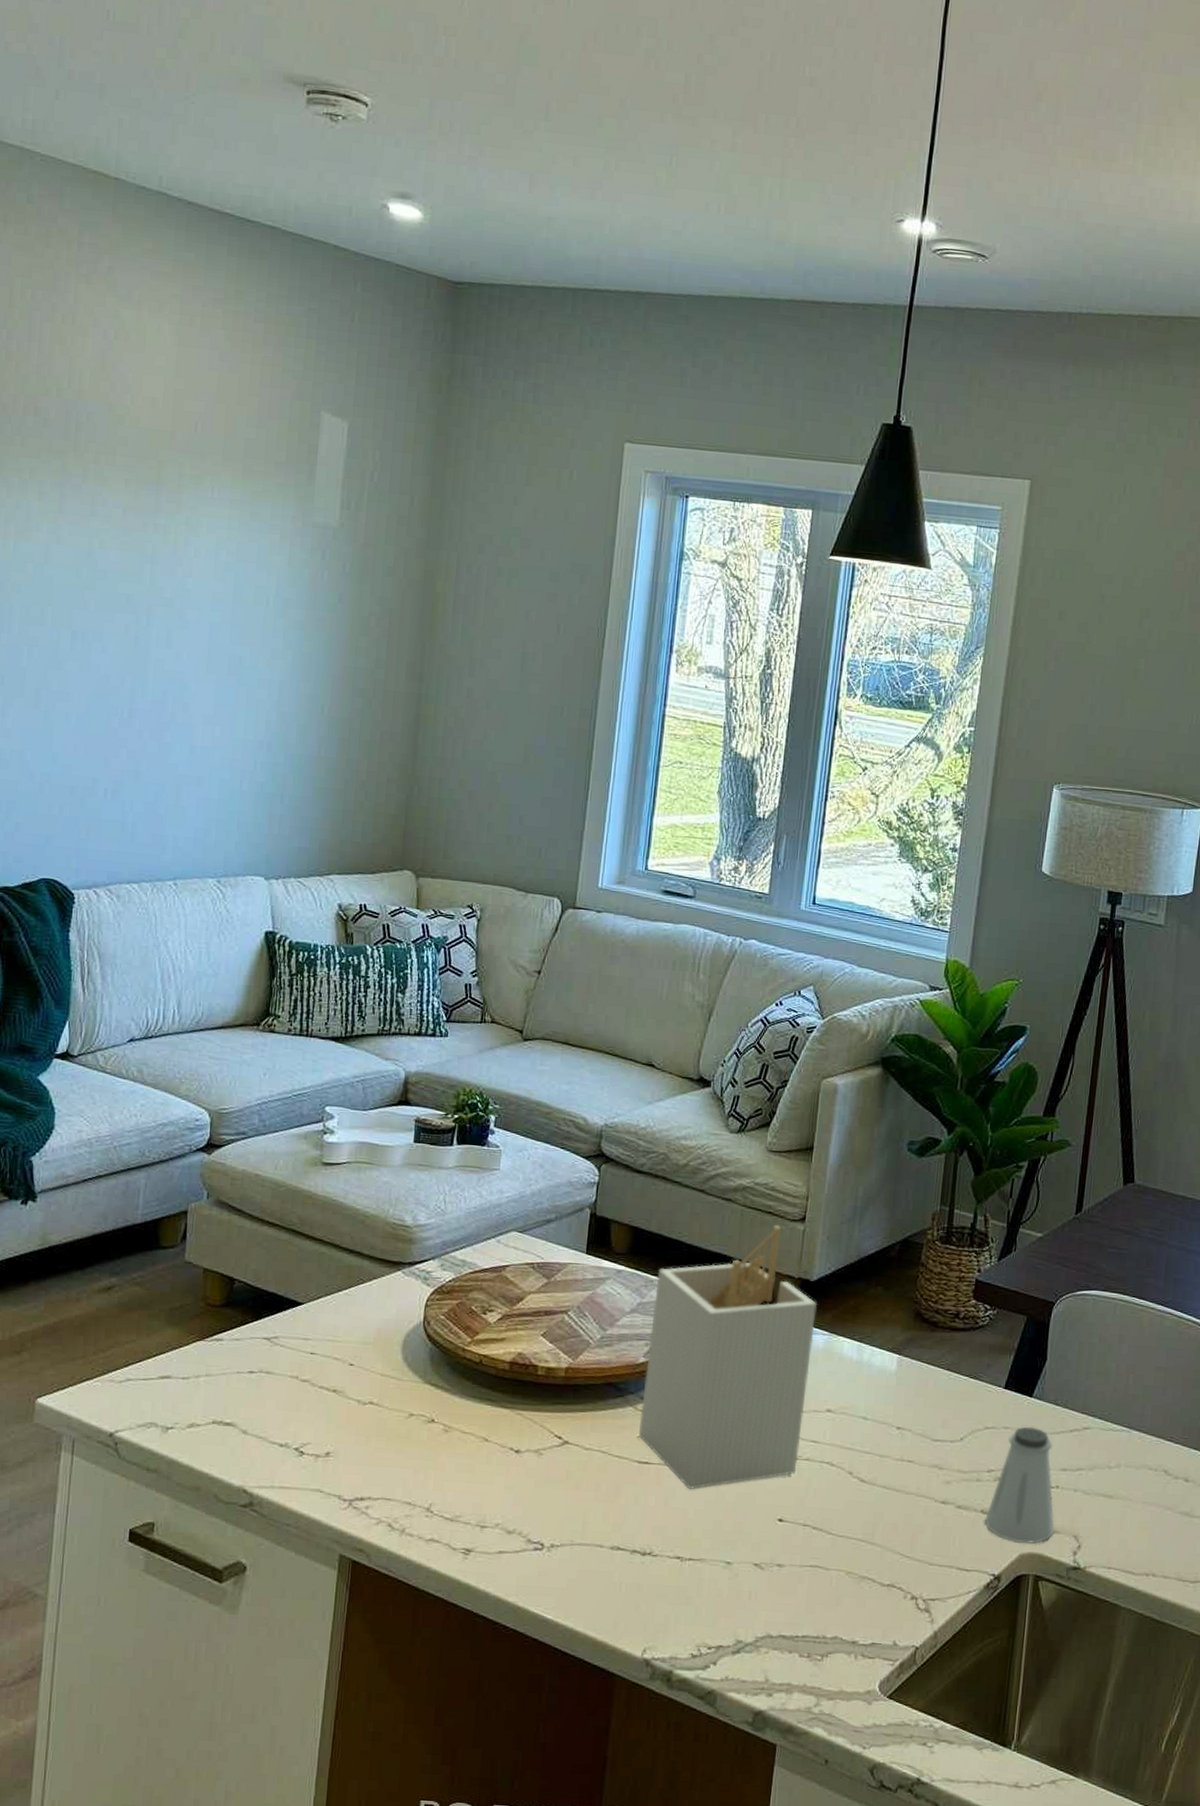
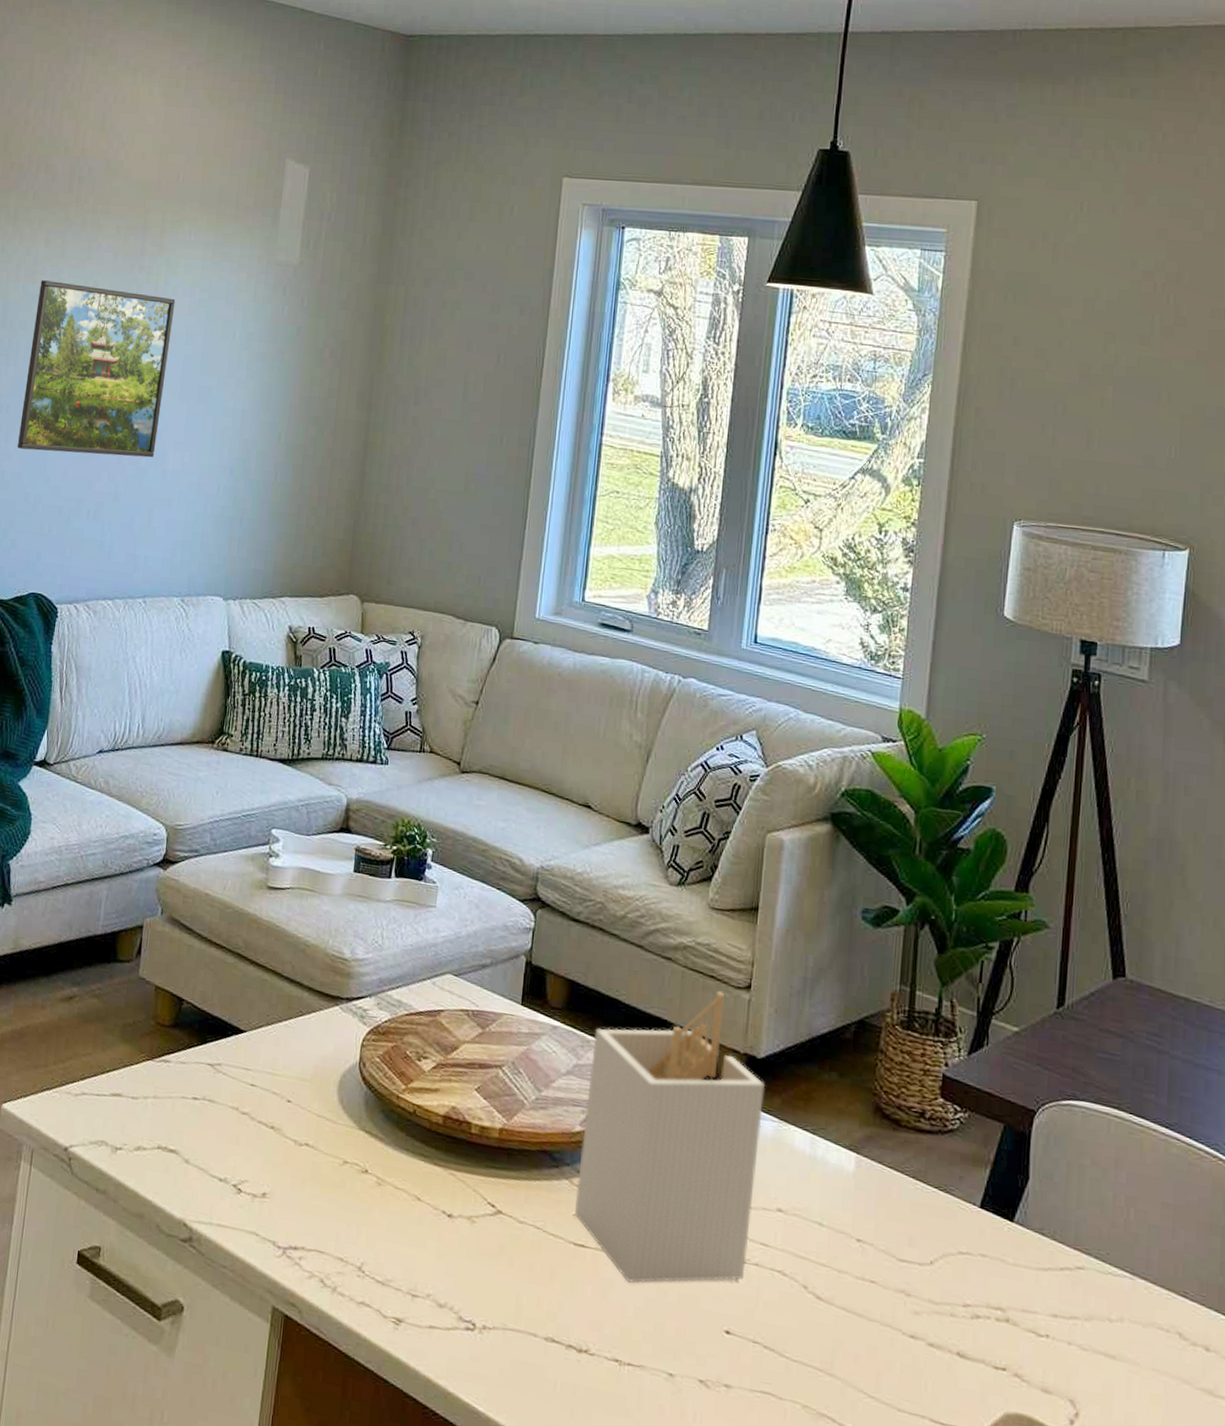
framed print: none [16,538,198,733] -> present [17,280,176,458]
saltshaker: present [984,1426,1056,1544] -> none [961,1256,1047,1403]

